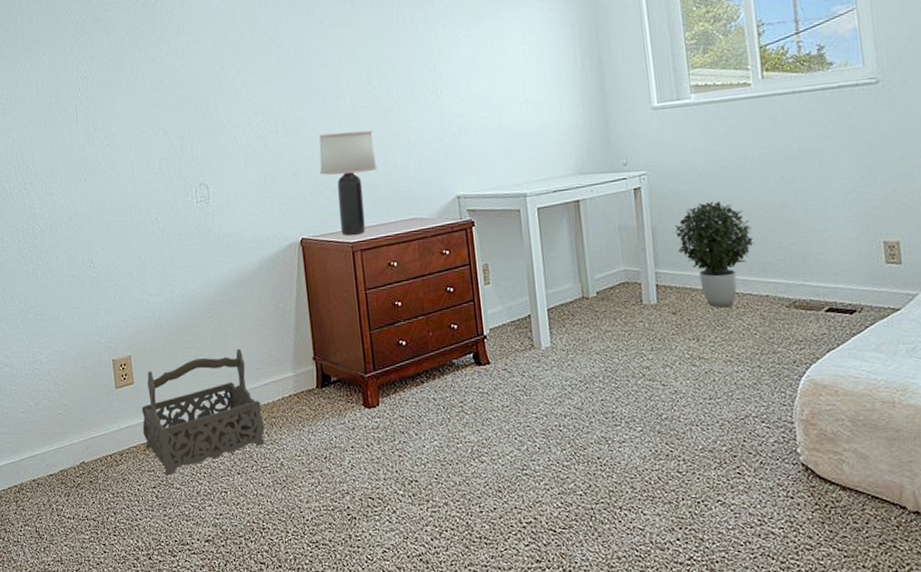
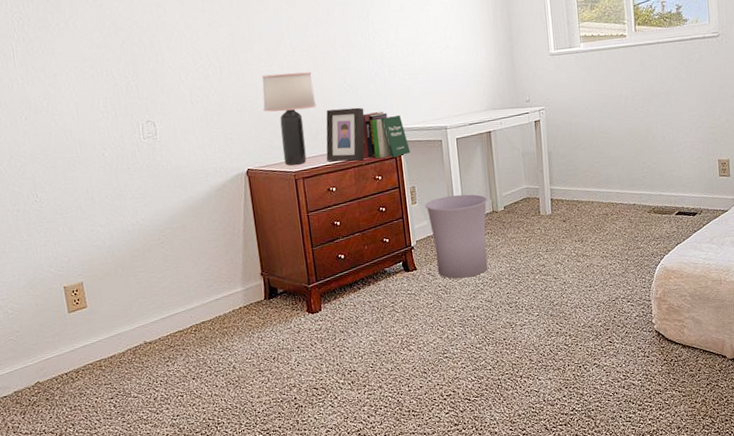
decorative basket: present [141,348,265,476] -> none [96,269,218,387]
picture frame: none [387,170,431,233] -> present [326,107,365,162]
books: none [428,176,483,230] -> present [362,112,411,159]
waste bin: none [499,275,577,378] -> present [425,194,488,279]
potted plant: present [675,201,755,307] -> none [566,130,626,215]

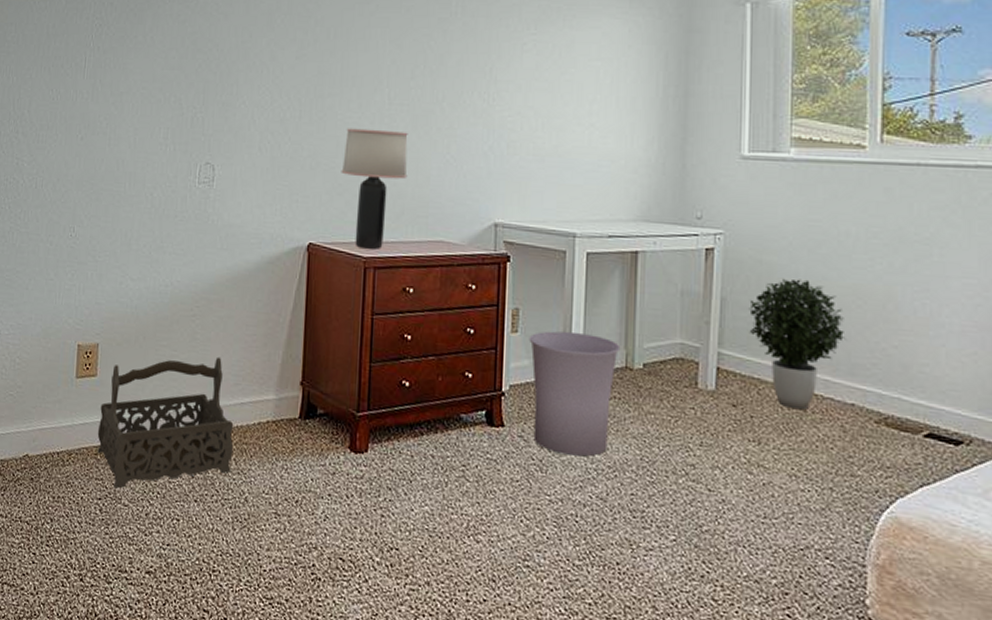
decorative basket: none [96,269,218,387] -> present [97,356,234,489]
picture frame: present [326,107,365,162] -> none [409,185,467,260]
books: present [362,112,411,159] -> none [456,197,520,264]
potted plant: none [566,130,626,215] -> present [749,278,846,409]

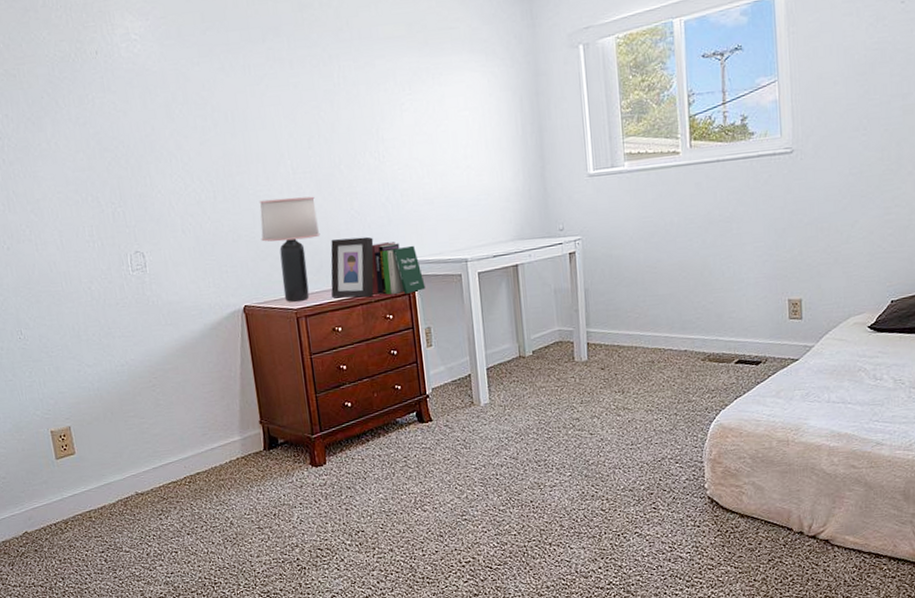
decorative basket: present [97,356,234,489] -> none [85,415,214,541]
picture frame: none [409,185,467,260] -> present [330,236,374,299]
books: none [456,197,520,264] -> present [371,242,426,295]
waste bin: present [529,331,621,457] -> none [441,336,514,432]
potted plant: present [749,278,846,409] -> none [606,264,677,362]

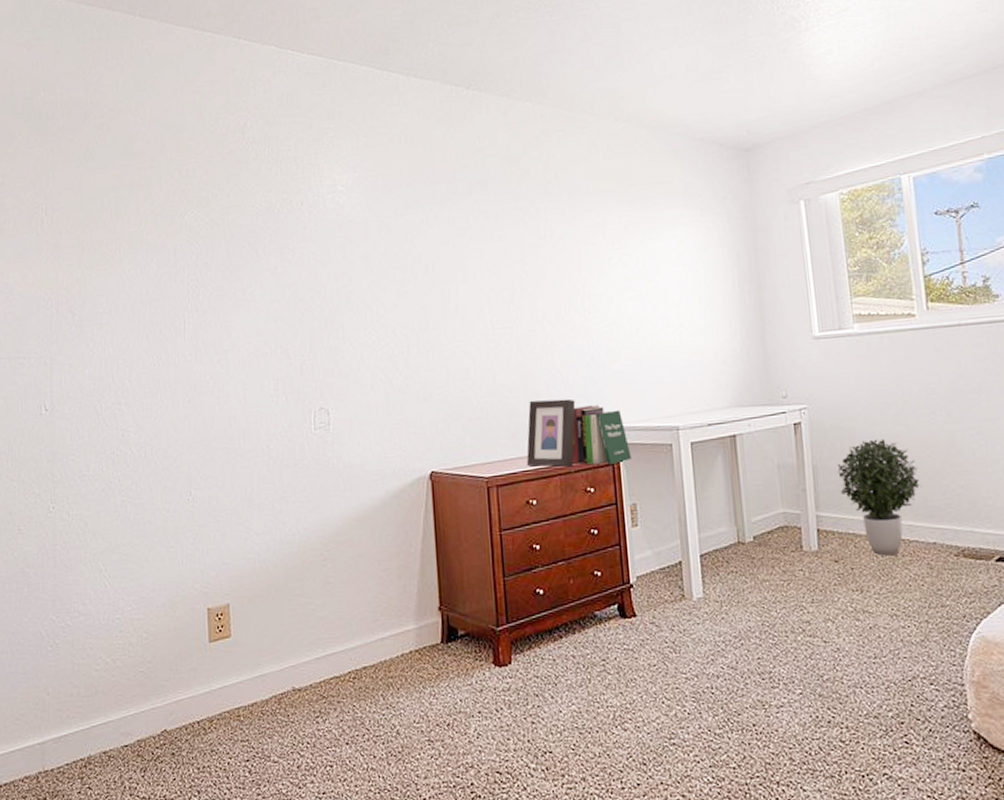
table lamp: present [259,196,321,303] -> none [454,353,518,470]
potted plant: none [606,264,677,362] -> present [837,438,921,555]

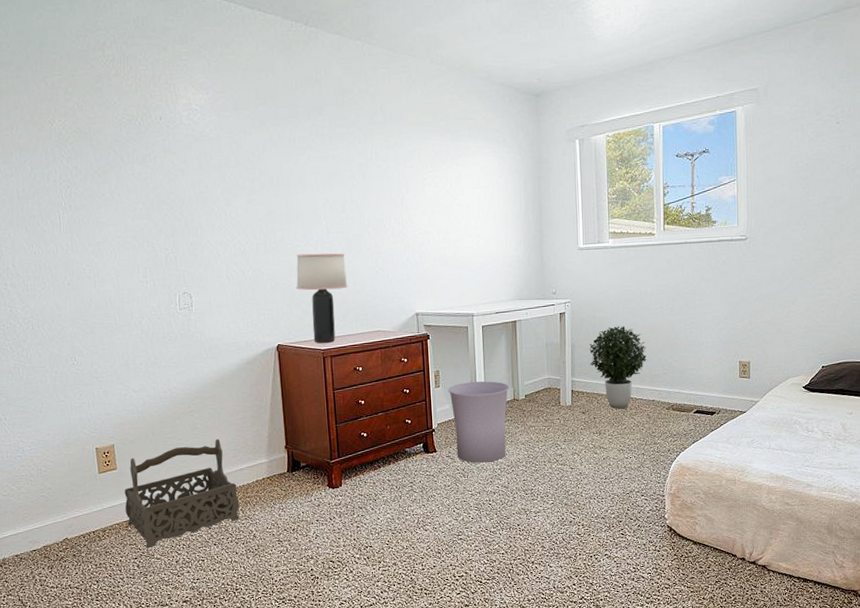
decorative basket: none [237,596,380,747] -> present [124,438,240,548]
table lamp: none [454,353,518,470] -> present [296,253,348,344]
picture frame: present [526,399,576,468] -> none [355,290,394,343]
books: present [572,405,632,466] -> none [390,296,437,342]
waste bin: none [648,517,732,633] -> present [448,381,510,463]

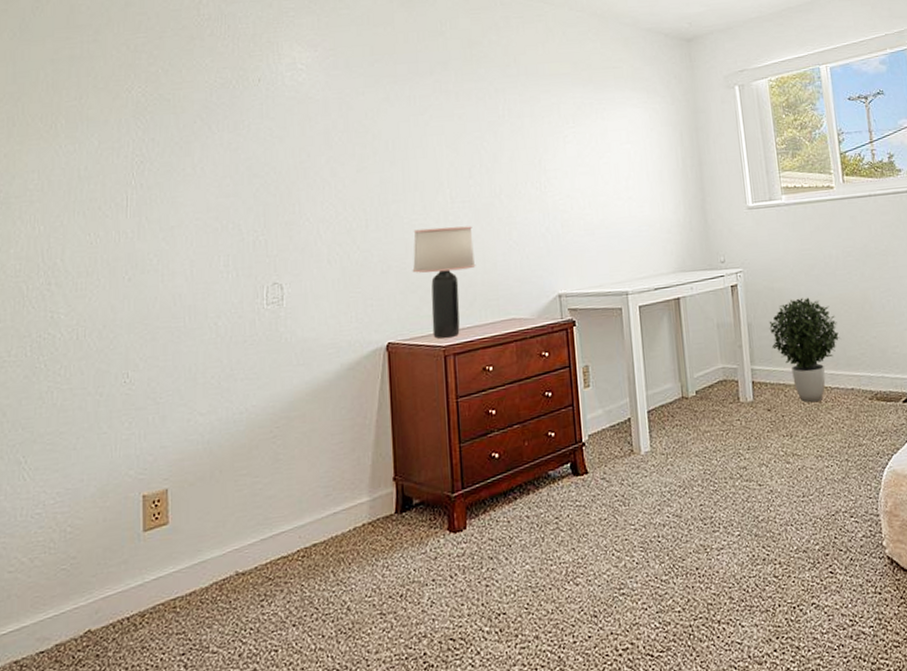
decorative basket: present [124,438,240,548] -> none [174,472,330,638]
waste bin: present [448,381,510,463] -> none [600,375,676,486]

